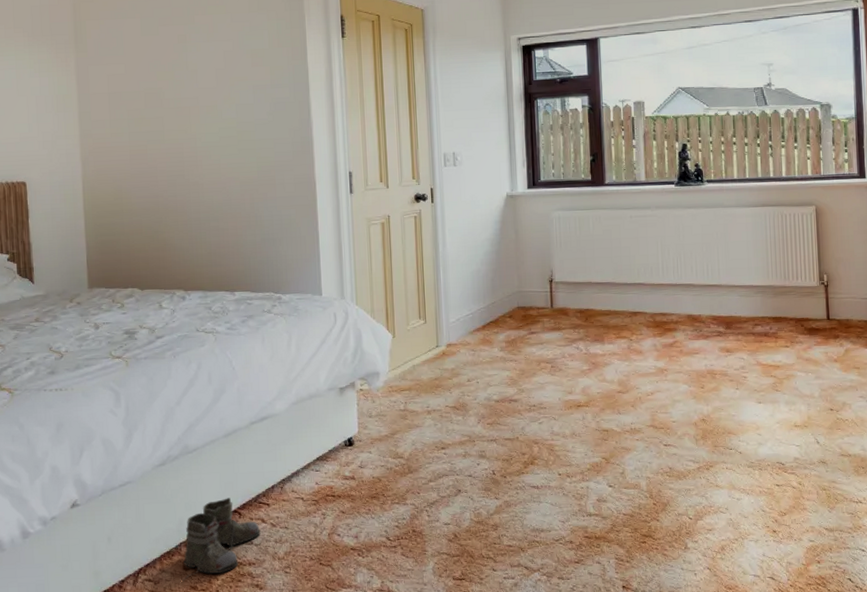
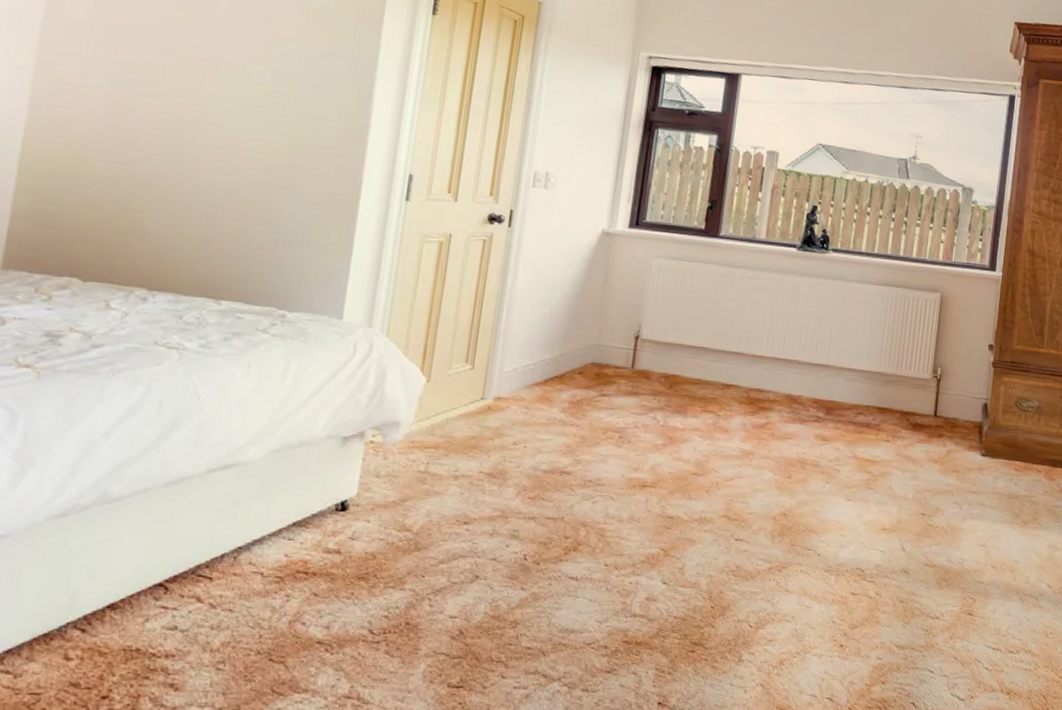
boots: present [182,498,261,581] -> none [59,566,192,674]

